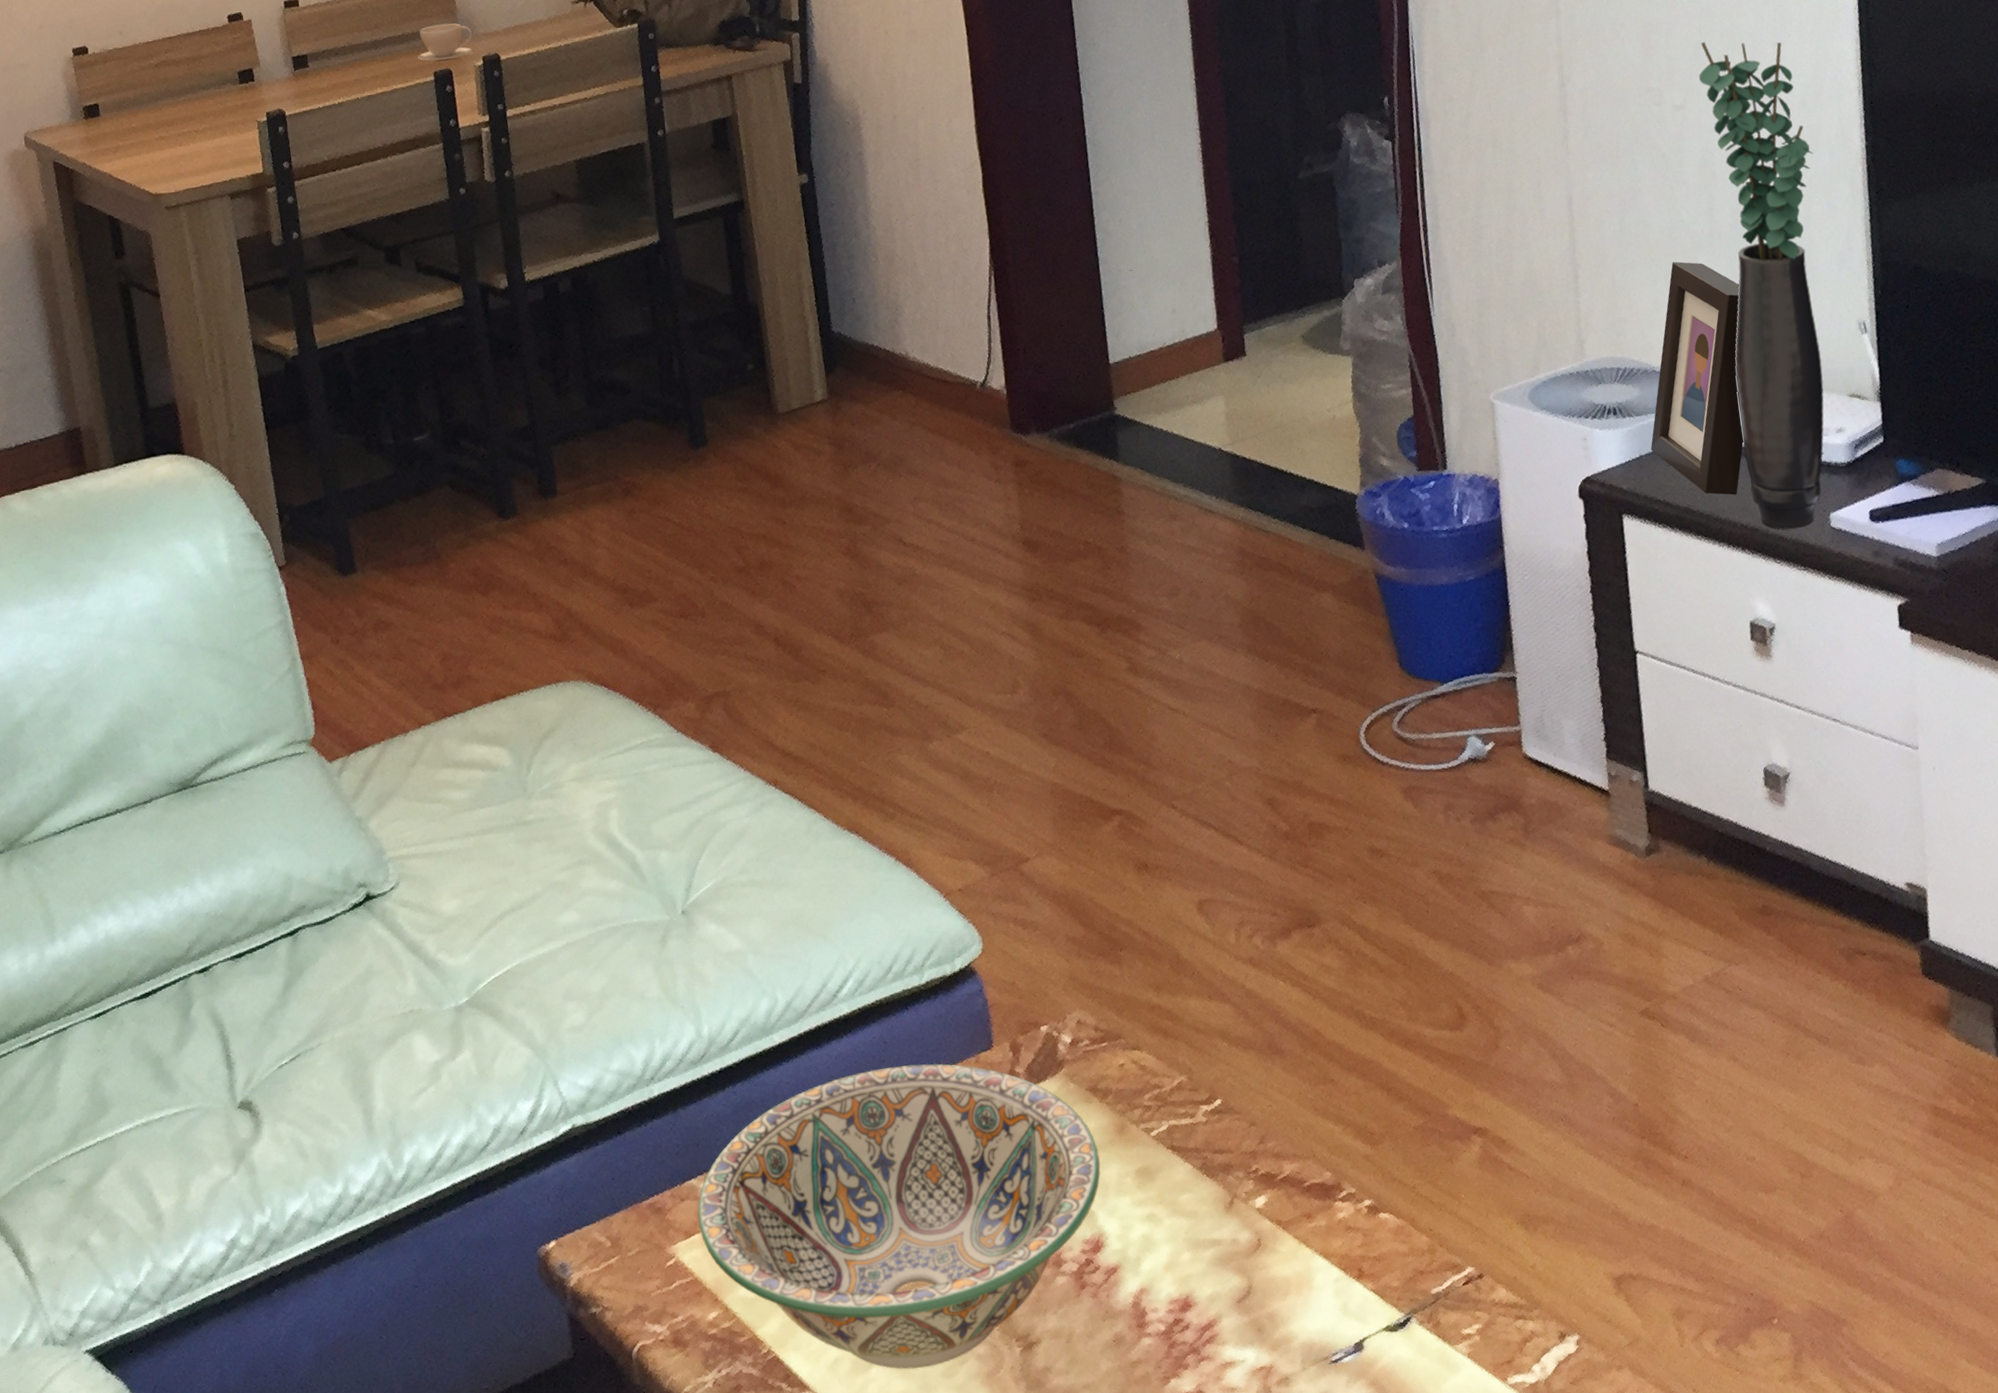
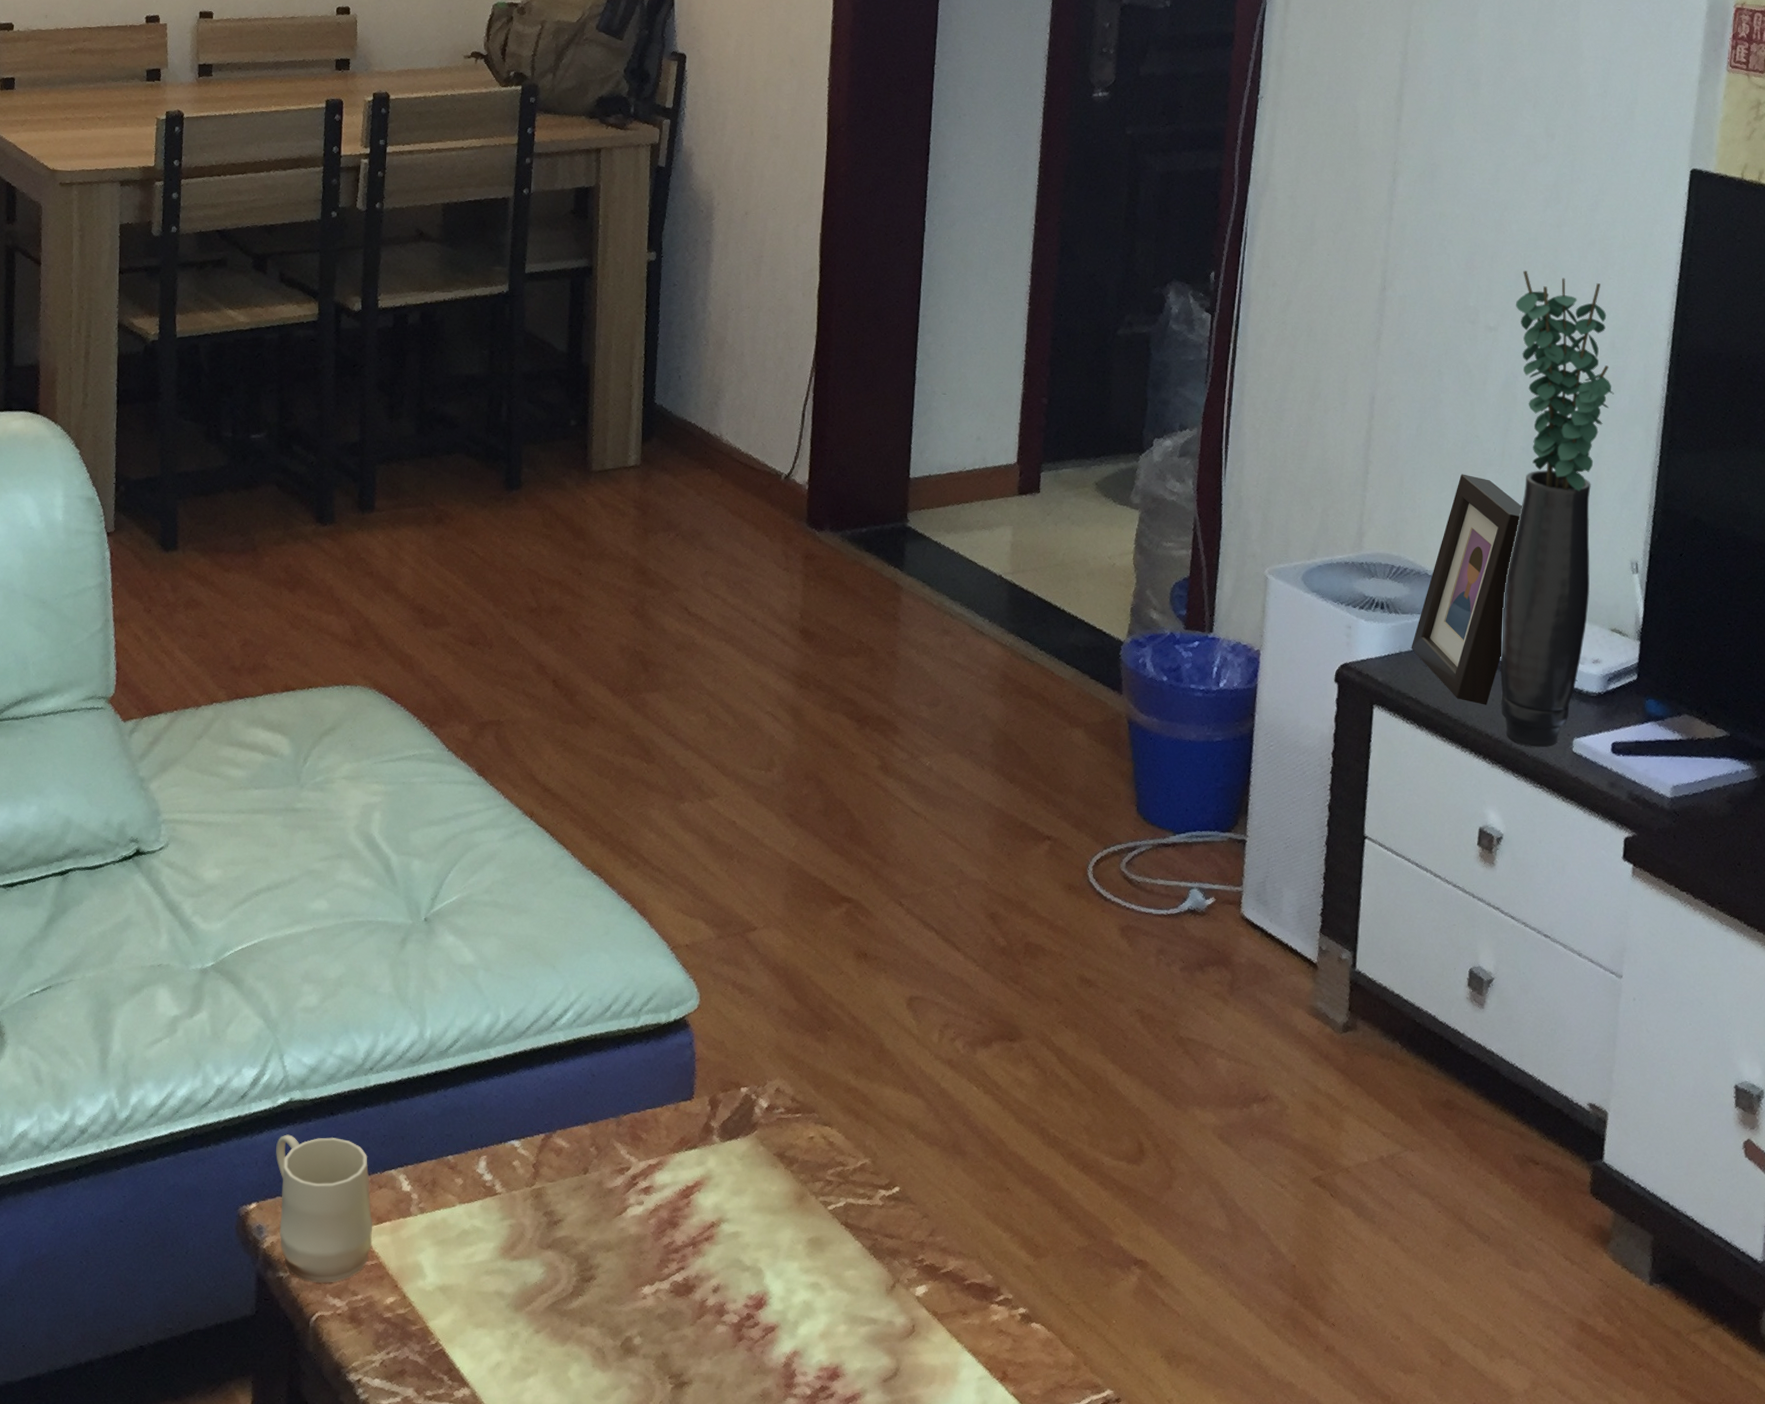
teacup: present [417,23,473,62] -> none [313,56,368,91]
mug: none [565,1157,683,1312] -> present [276,1134,373,1283]
decorative bowl: present [697,1063,1101,1370] -> none [390,1098,777,1387]

